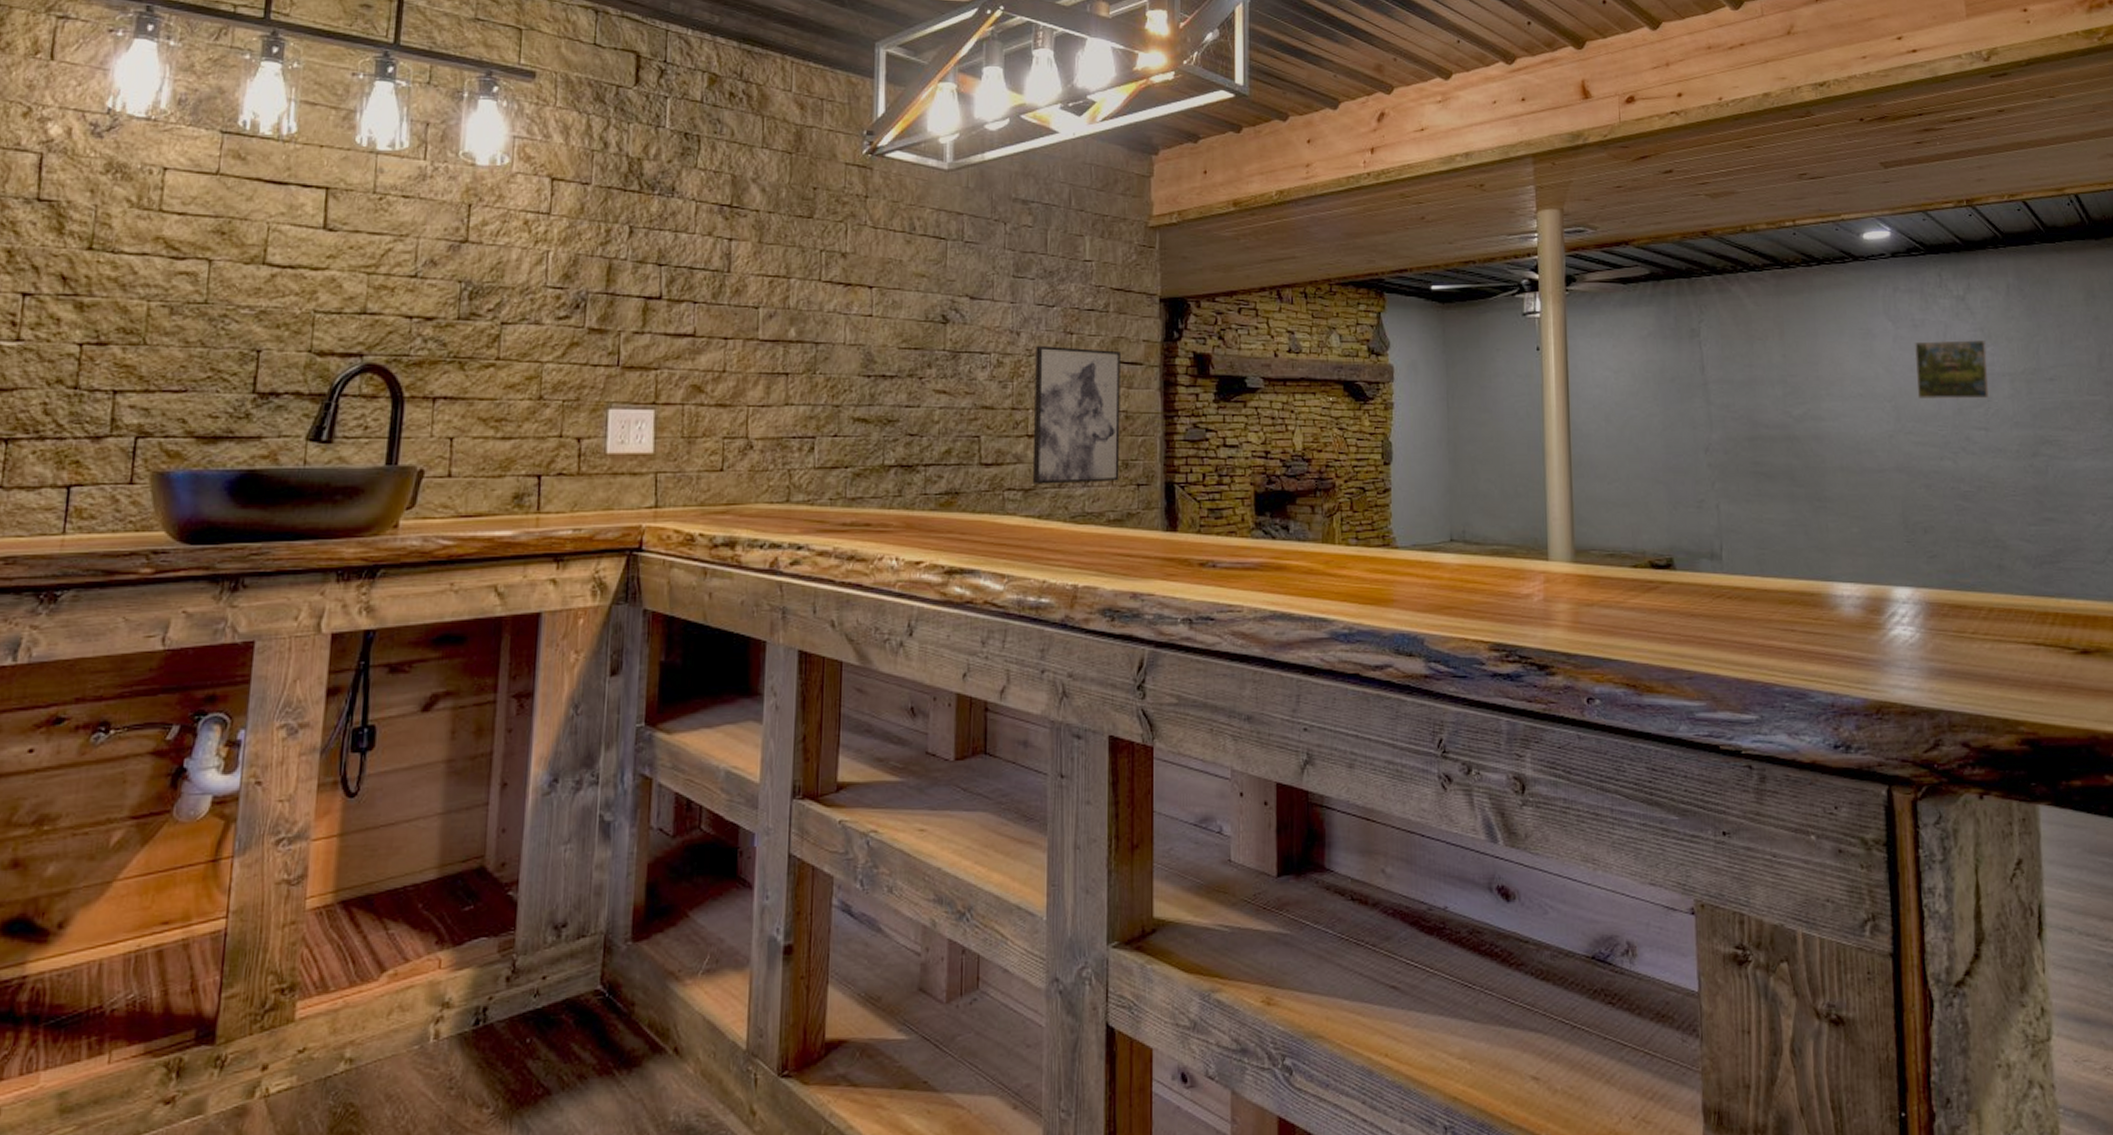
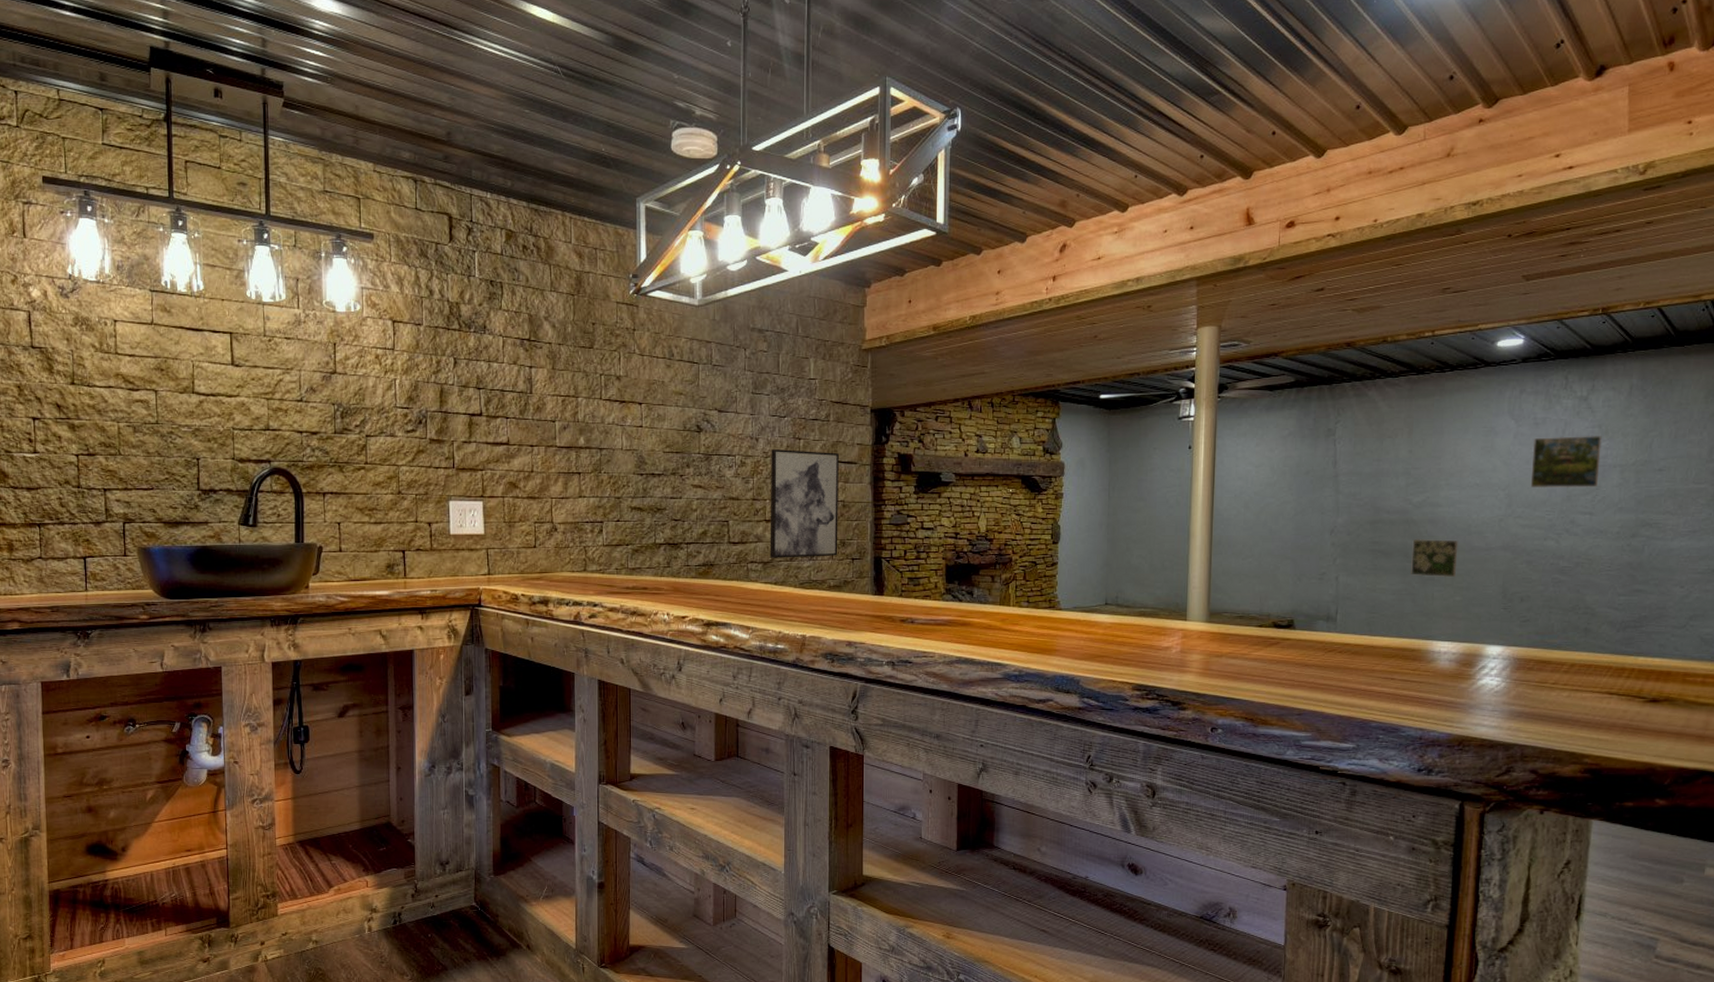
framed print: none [1797,458,1850,505] -> present [1411,538,1459,578]

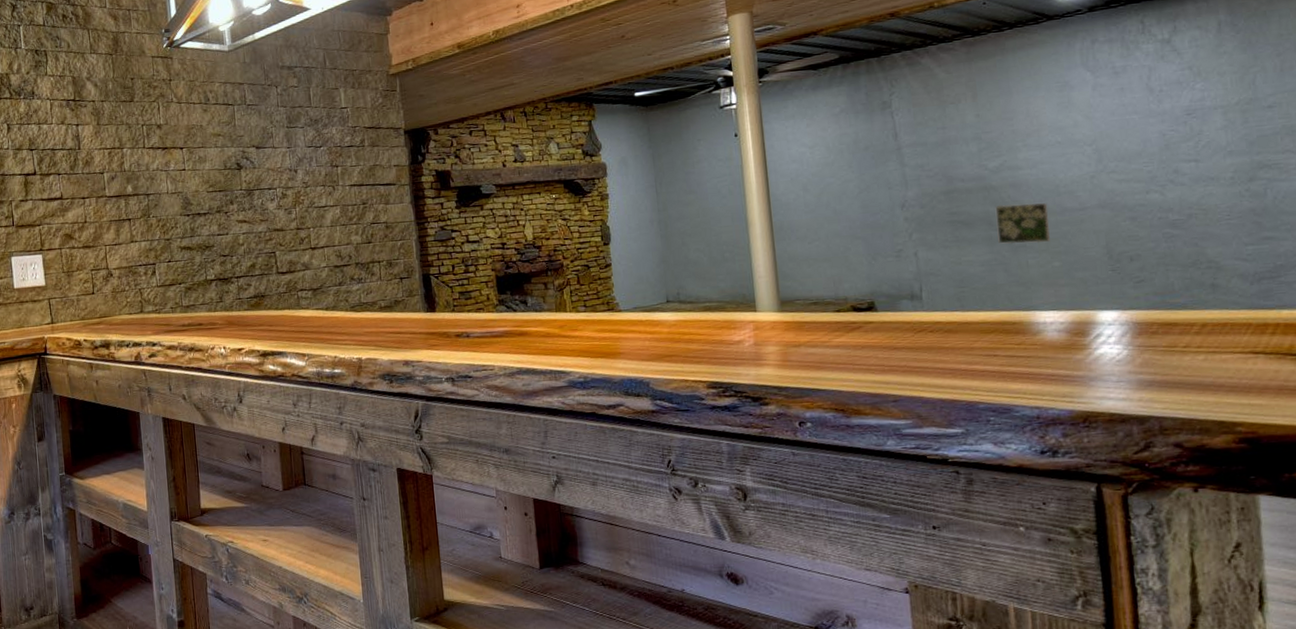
wall art: present [770,449,839,558] -> none [310,176,386,285]
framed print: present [1530,435,1602,489] -> none [1115,78,1199,140]

